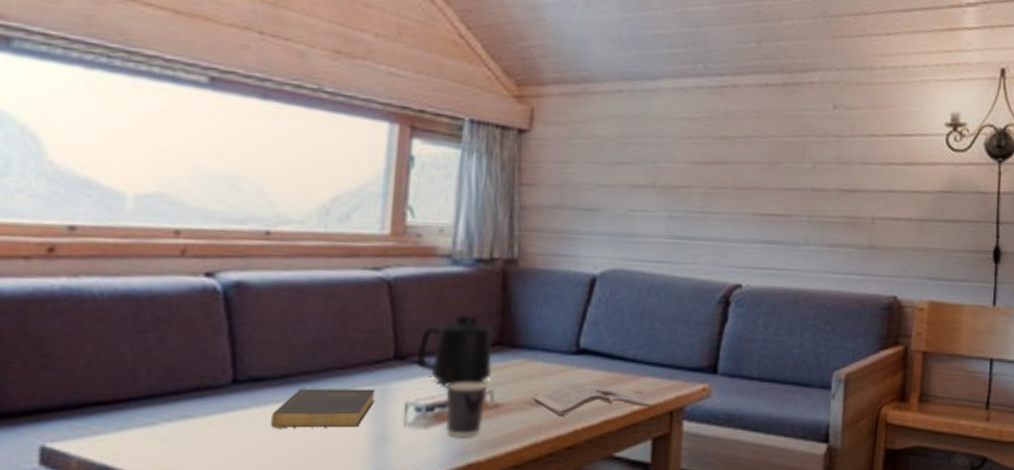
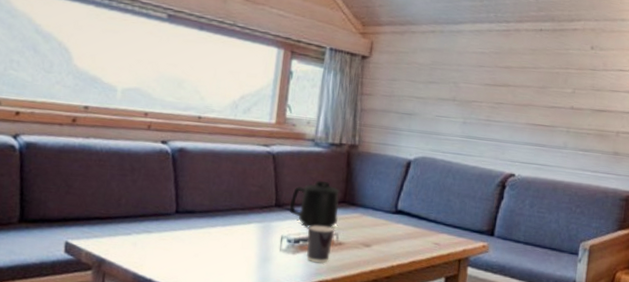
book: present [271,388,376,429] -> none [198,220,263,249]
magazine: present [531,380,655,417] -> none [363,231,448,256]

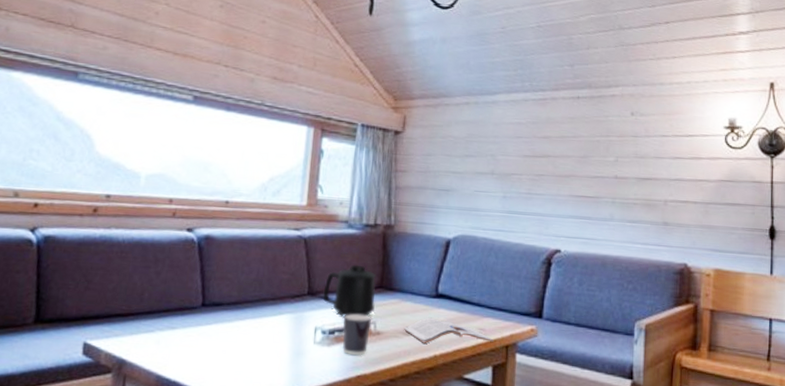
magazine: none [363,231,448,256] -> present [403,317,495,345]

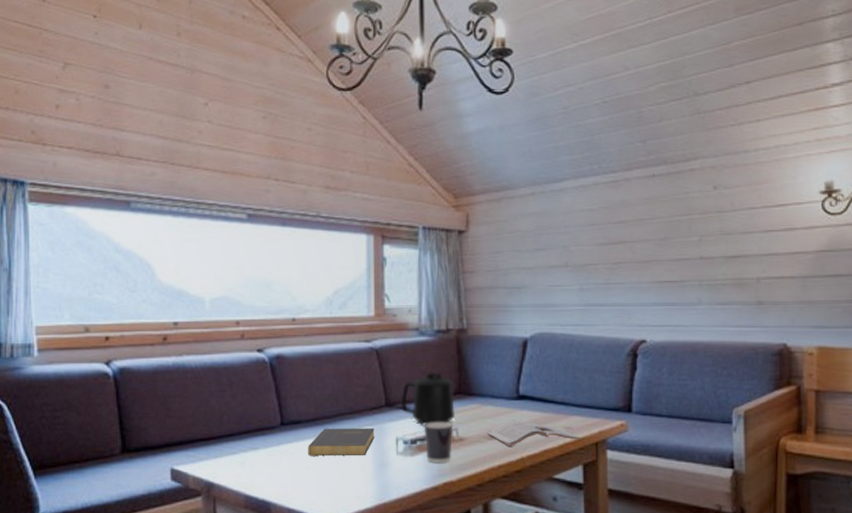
book: none [226,312,295,343] -> present [308,428,375,457]

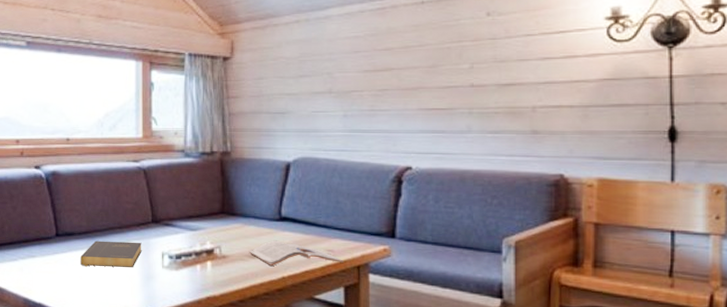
mug: present [401,372,455,425] -> none [166,192,218,242]
mug: present [424,421,453,463] -> none [188,239,216,279]

